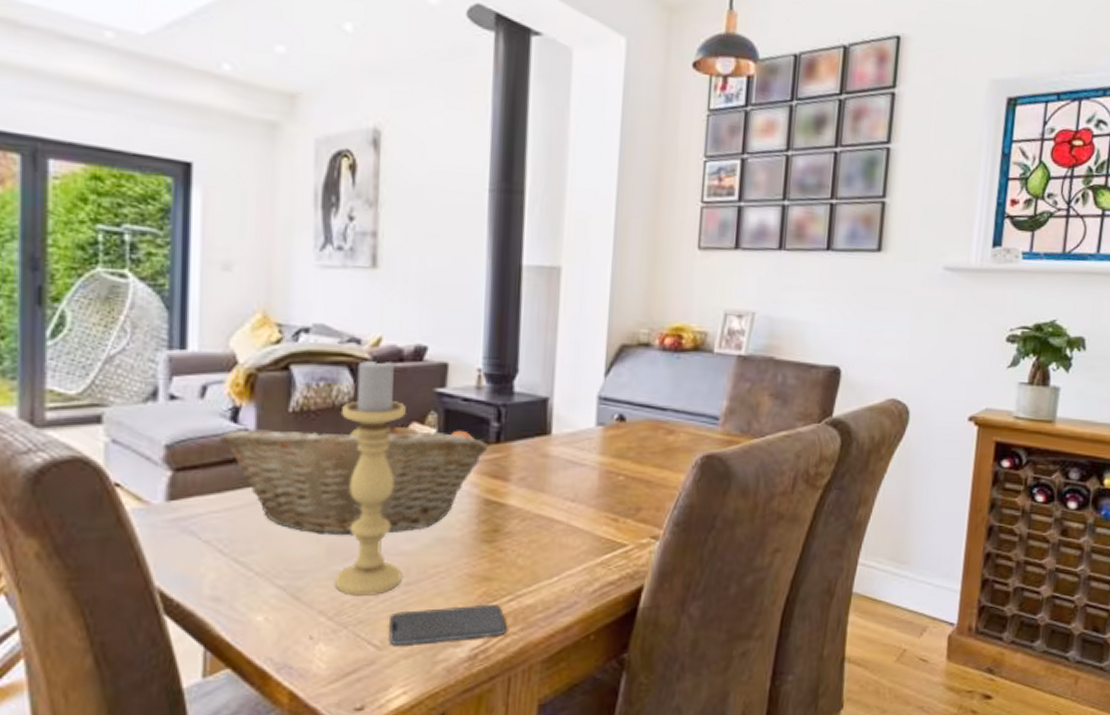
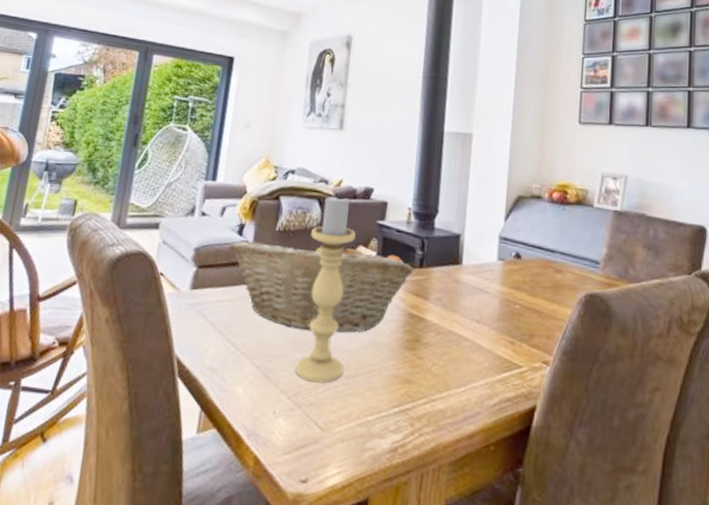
smartphone: present [389,605,506,646] -> none [330,400,422,434]

